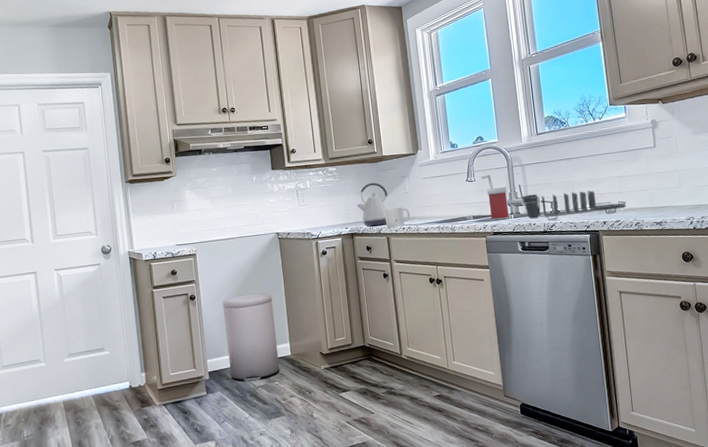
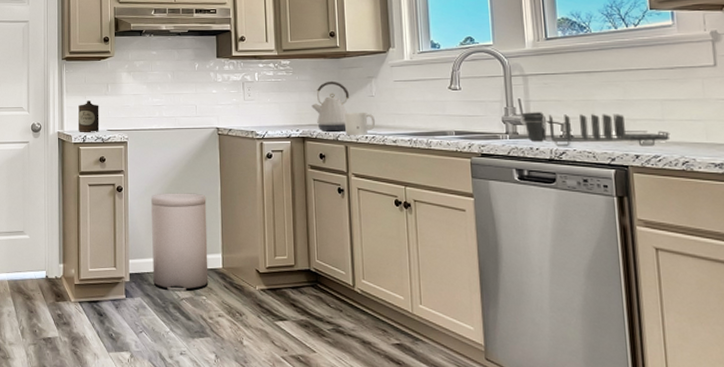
canister: none [146,219,169,250] -> present [77,100,100,132]
soap dispenser: present [481,175,509,219] -> none [468,84,503,138]

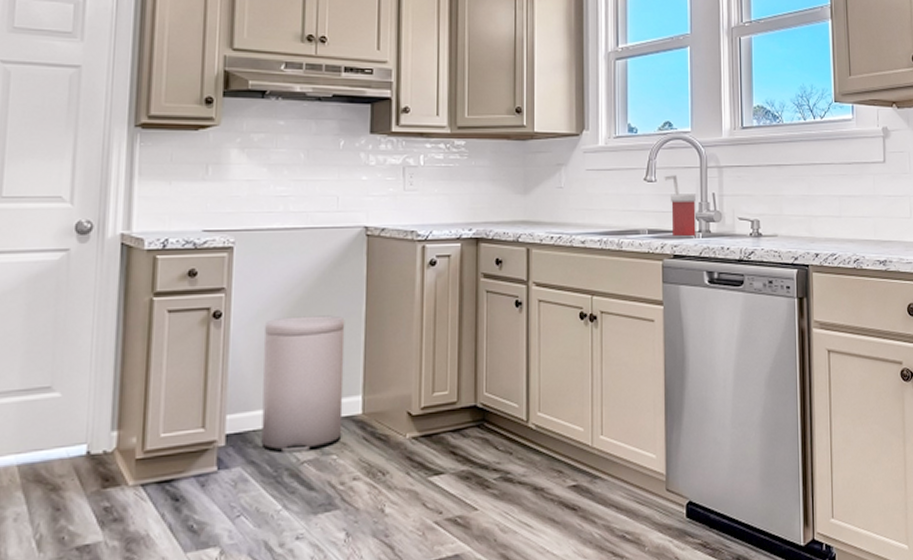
canister: present [77,100,100,132] -> none [154,188,192,234]
kettle: present [311,81,350,132] -> none [489,167,536,231]
mug: present [343,112,376,135] -> none [526,206,563,235]
soap dispenser: none [468,84,503,138] -> present [664,175,697,237]
dish rack: present [521,112,671,147] -> none [715,208,846,246]

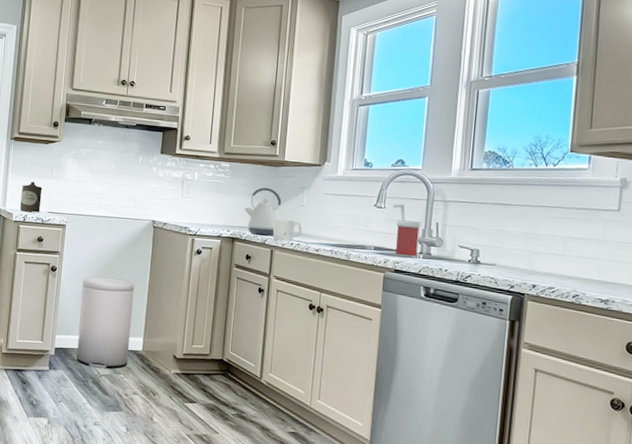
canister: none [154,188,192,234] -> present [19,181,43,213]
kettle: none [489,167,536,231] -> present [244,187,282,236]
mug: none [526,206,563,235] -> present [272,218,303,242]

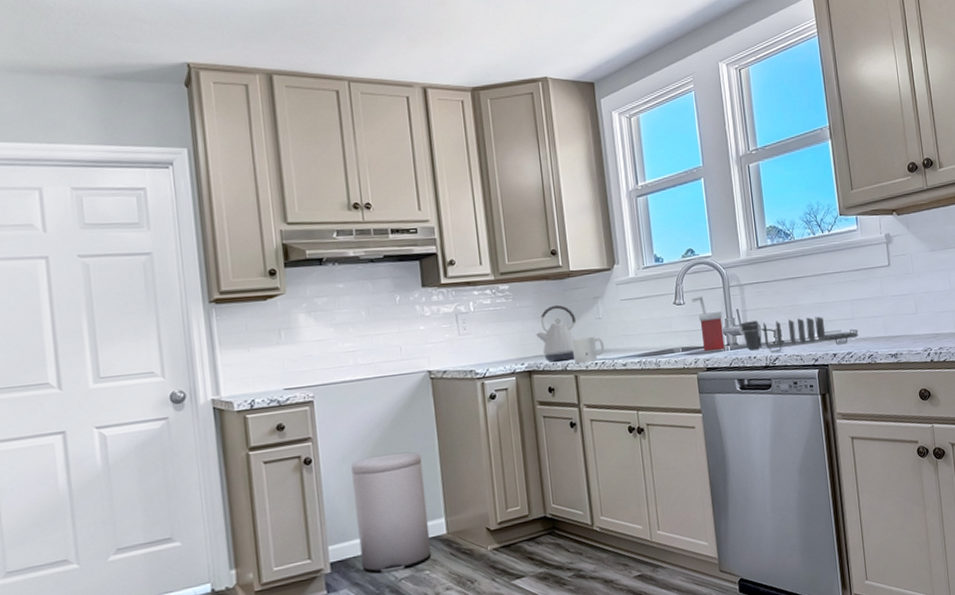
canister: present [19,181,43,213] -> none [239,353,273,396]
dish rack: none [436,235,567,279] -> present [739,316,859,353]

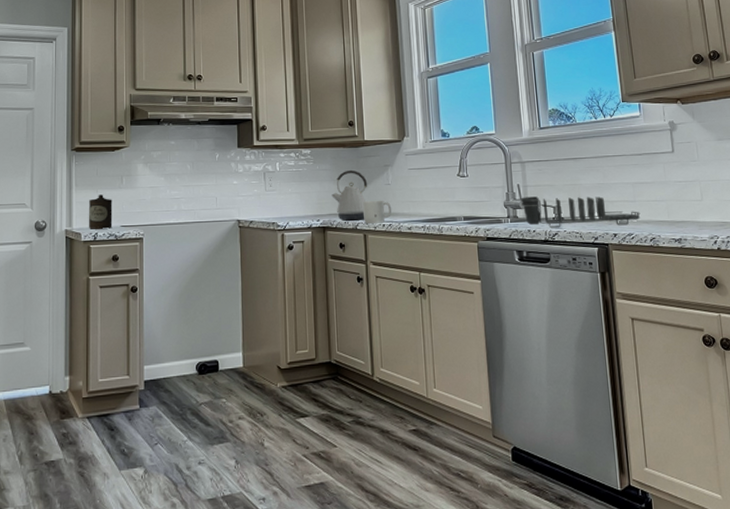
canister: none [239,353,273,396] -> present [88,194,112,229]
pedal bin: present [350,451,432,574] -> none [167,289,229,397]
soap dispenser: present [691,296,725,351] -> none [474,171,505,222]

